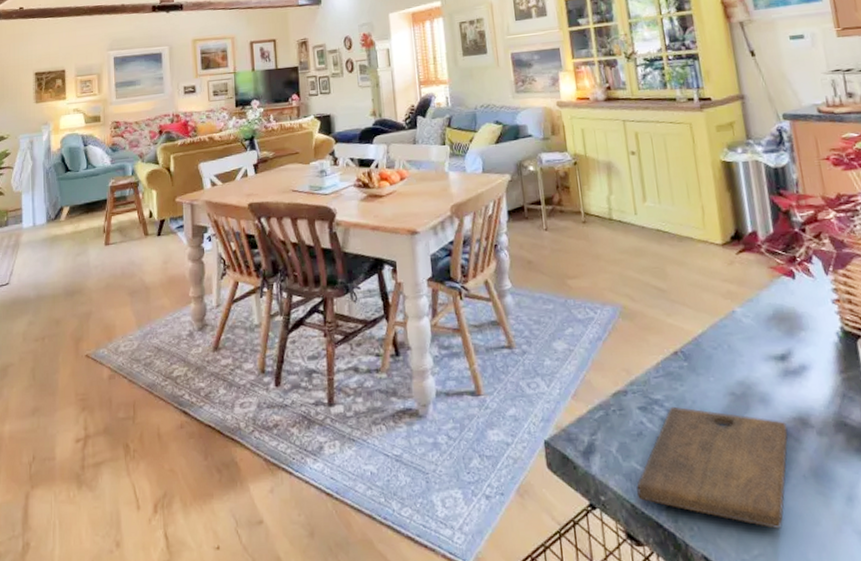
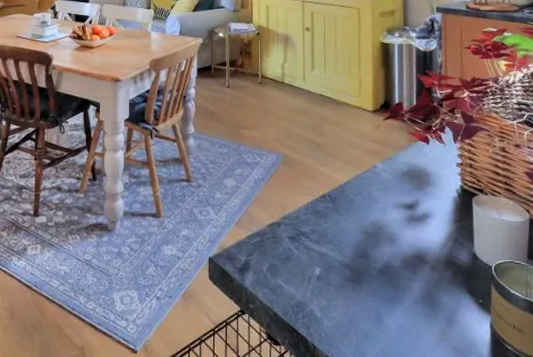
cutting board: present [636,406,788,529] -> none [280,238,407,340]

